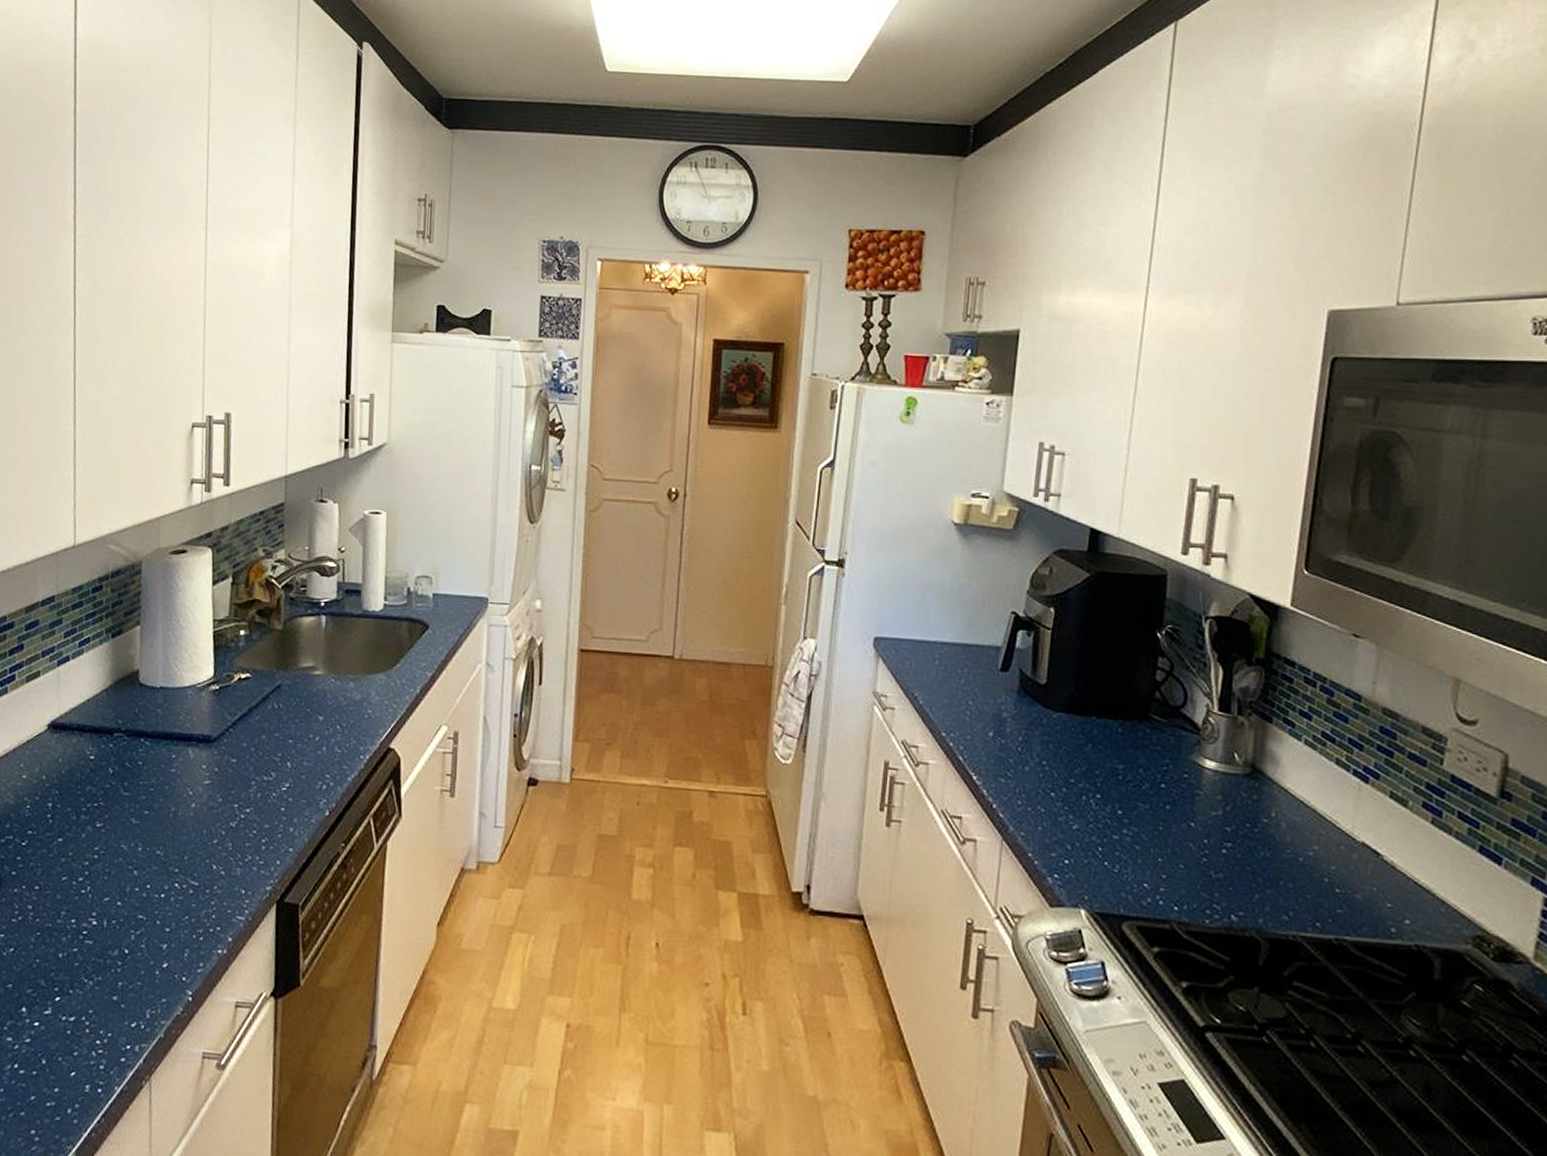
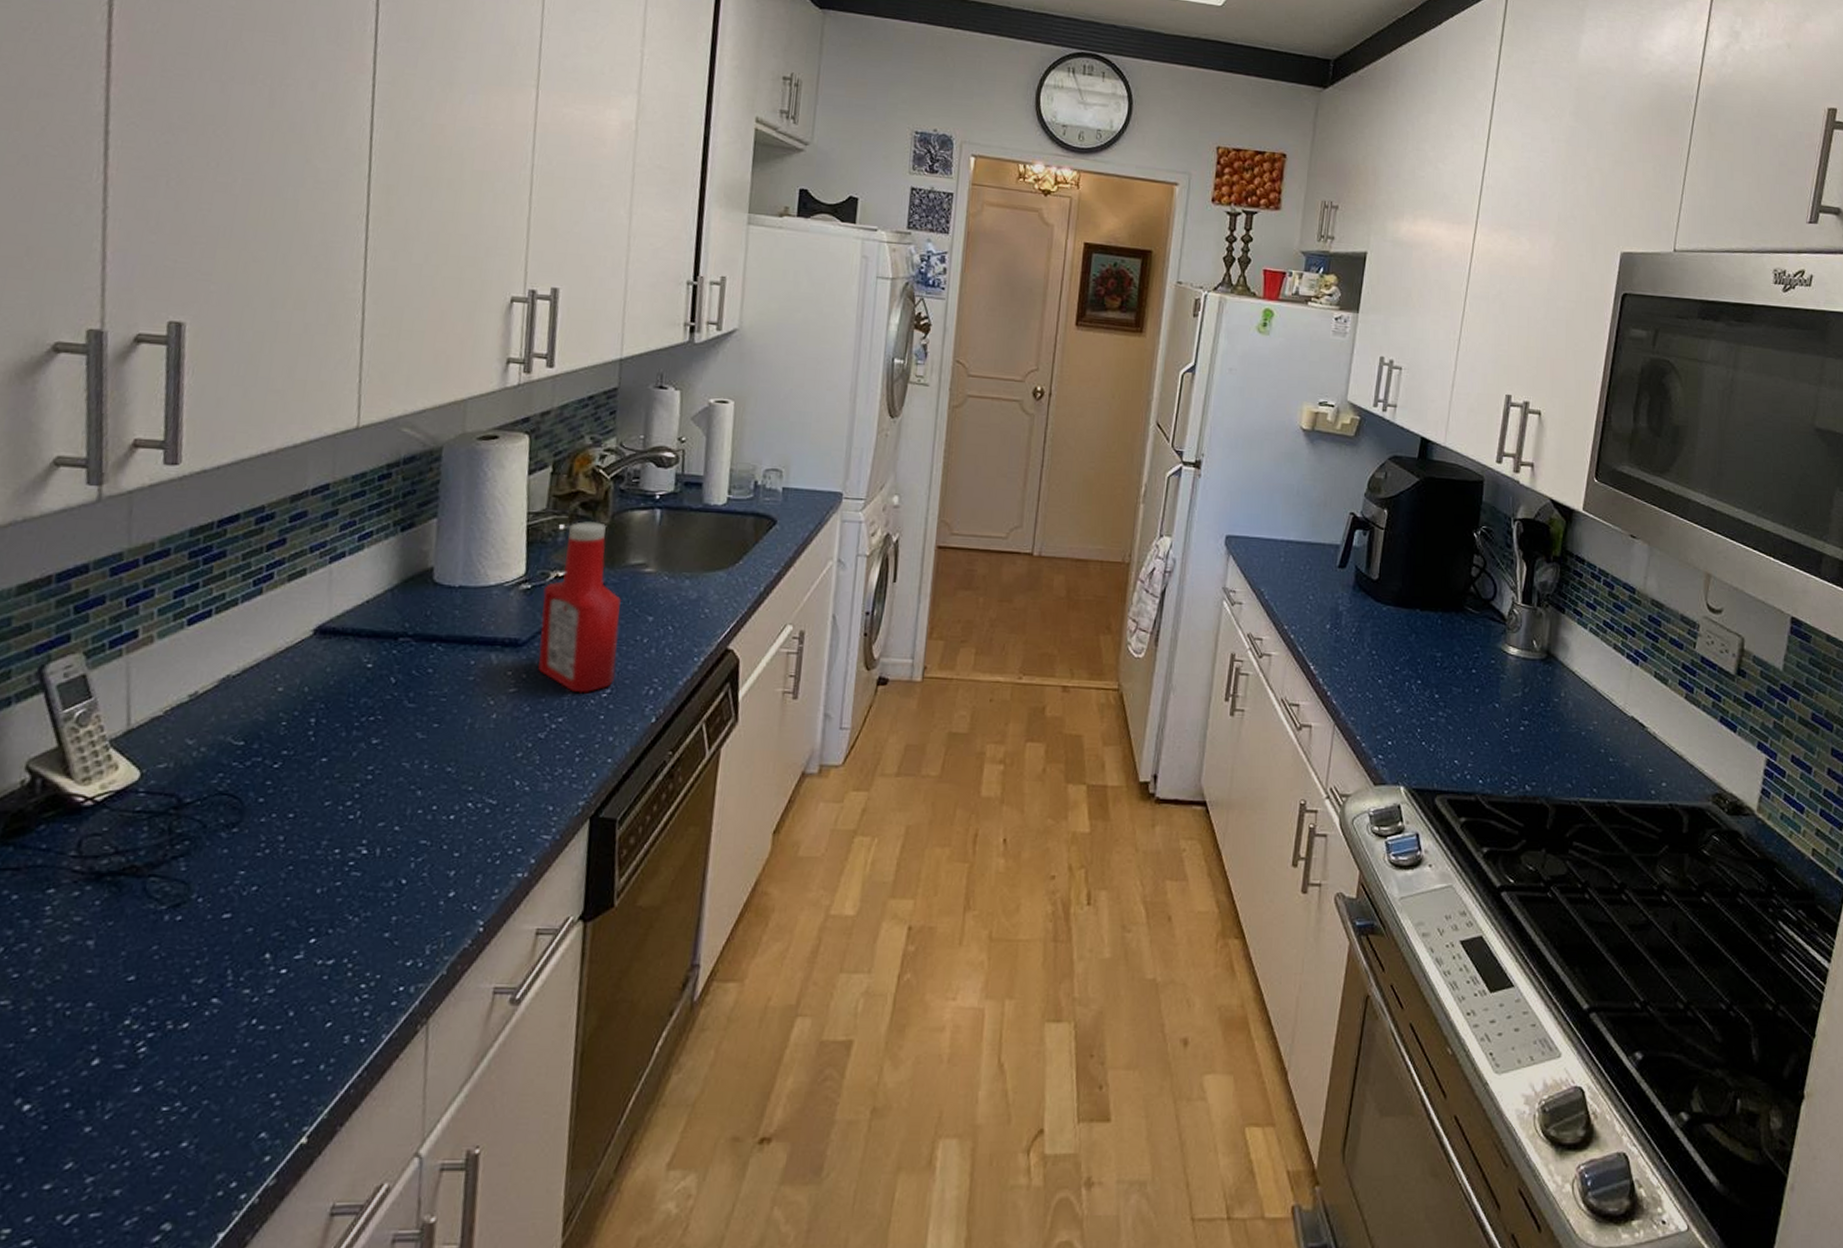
ketchup bottle: none [227,628,296,787] -> present [538,521,622,694]

